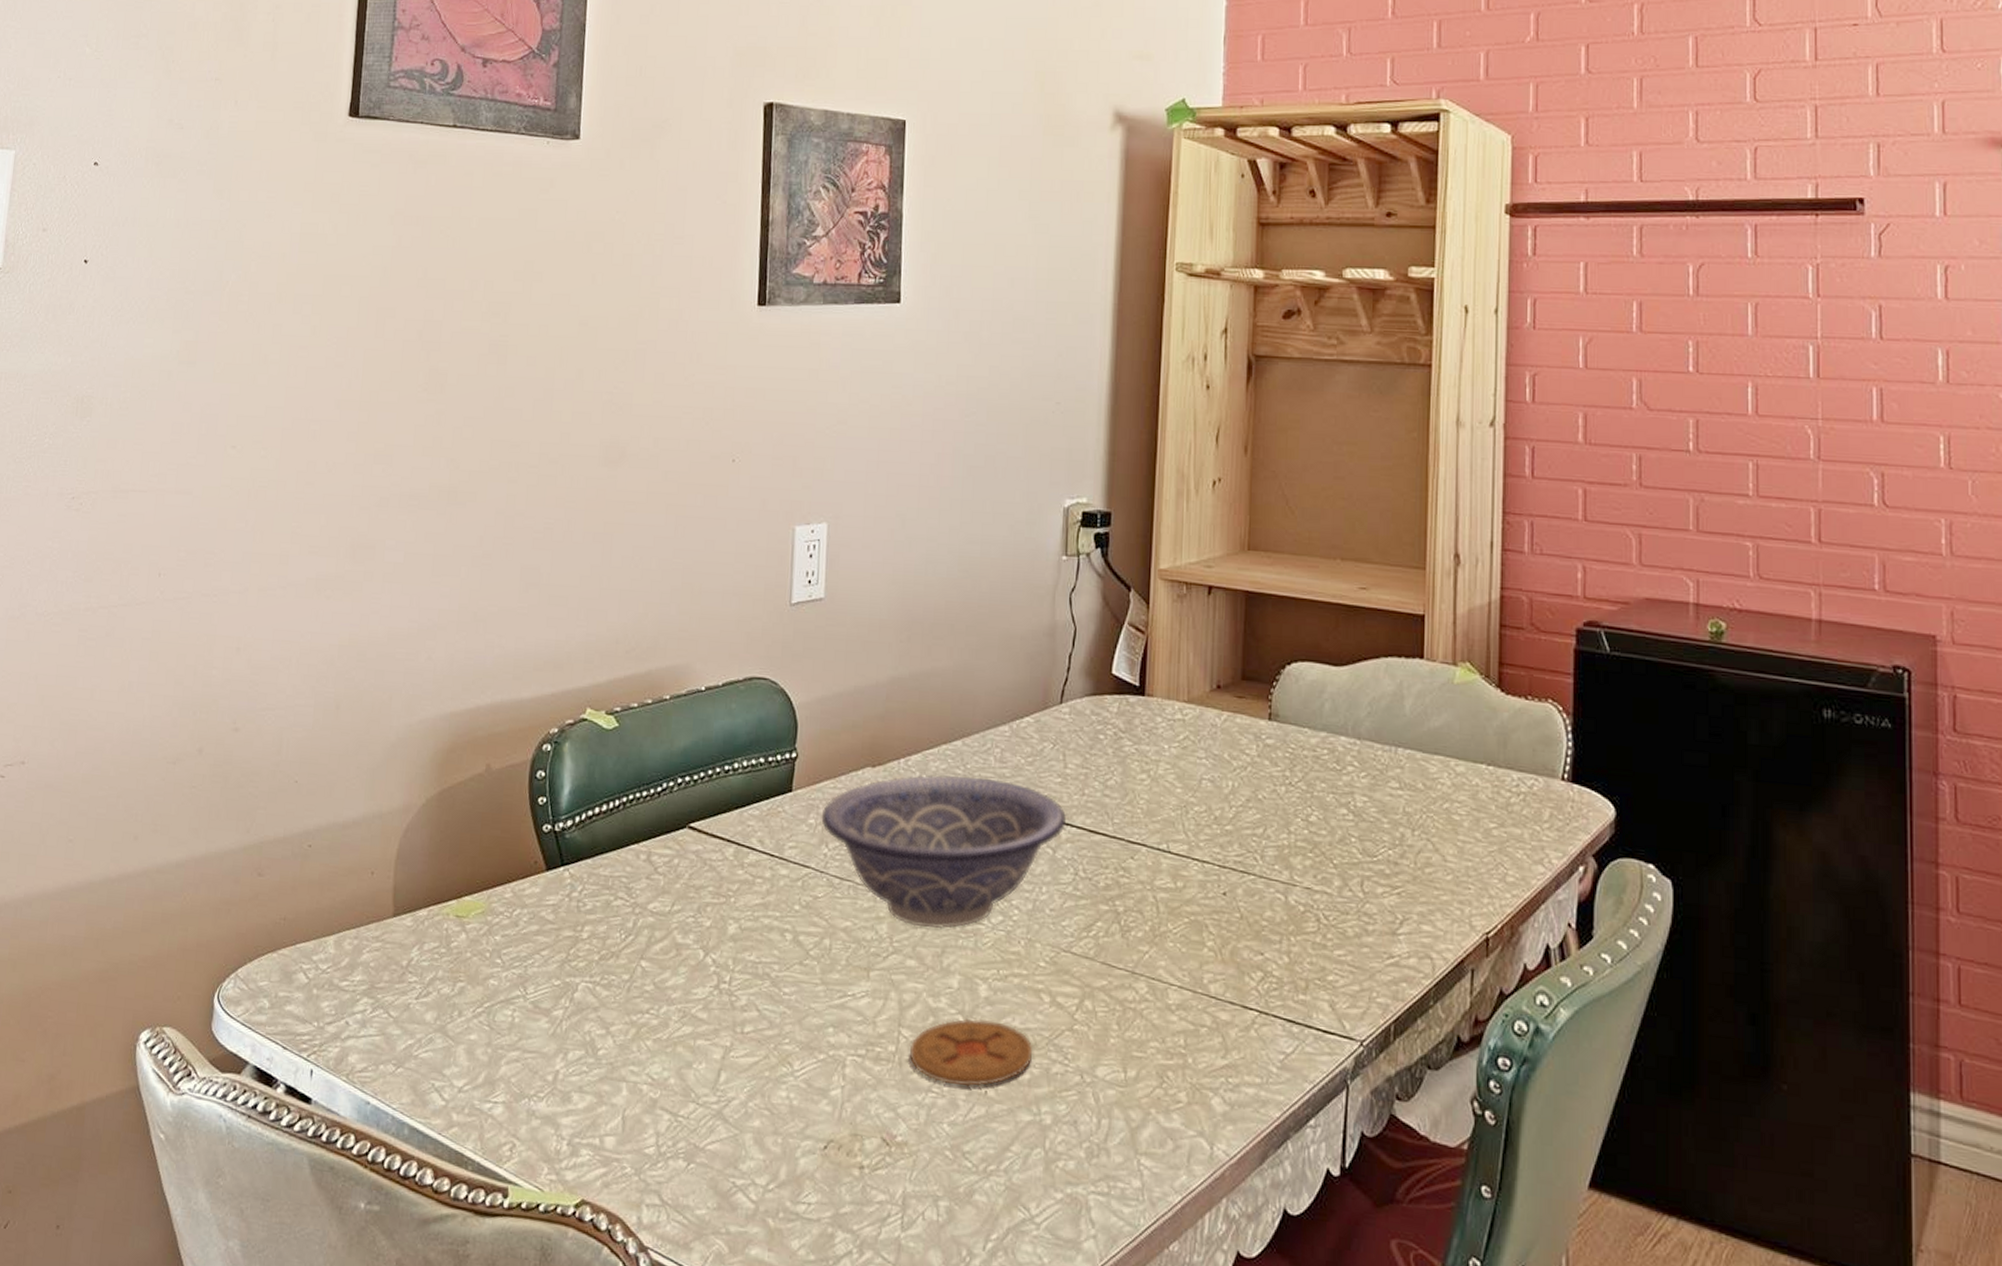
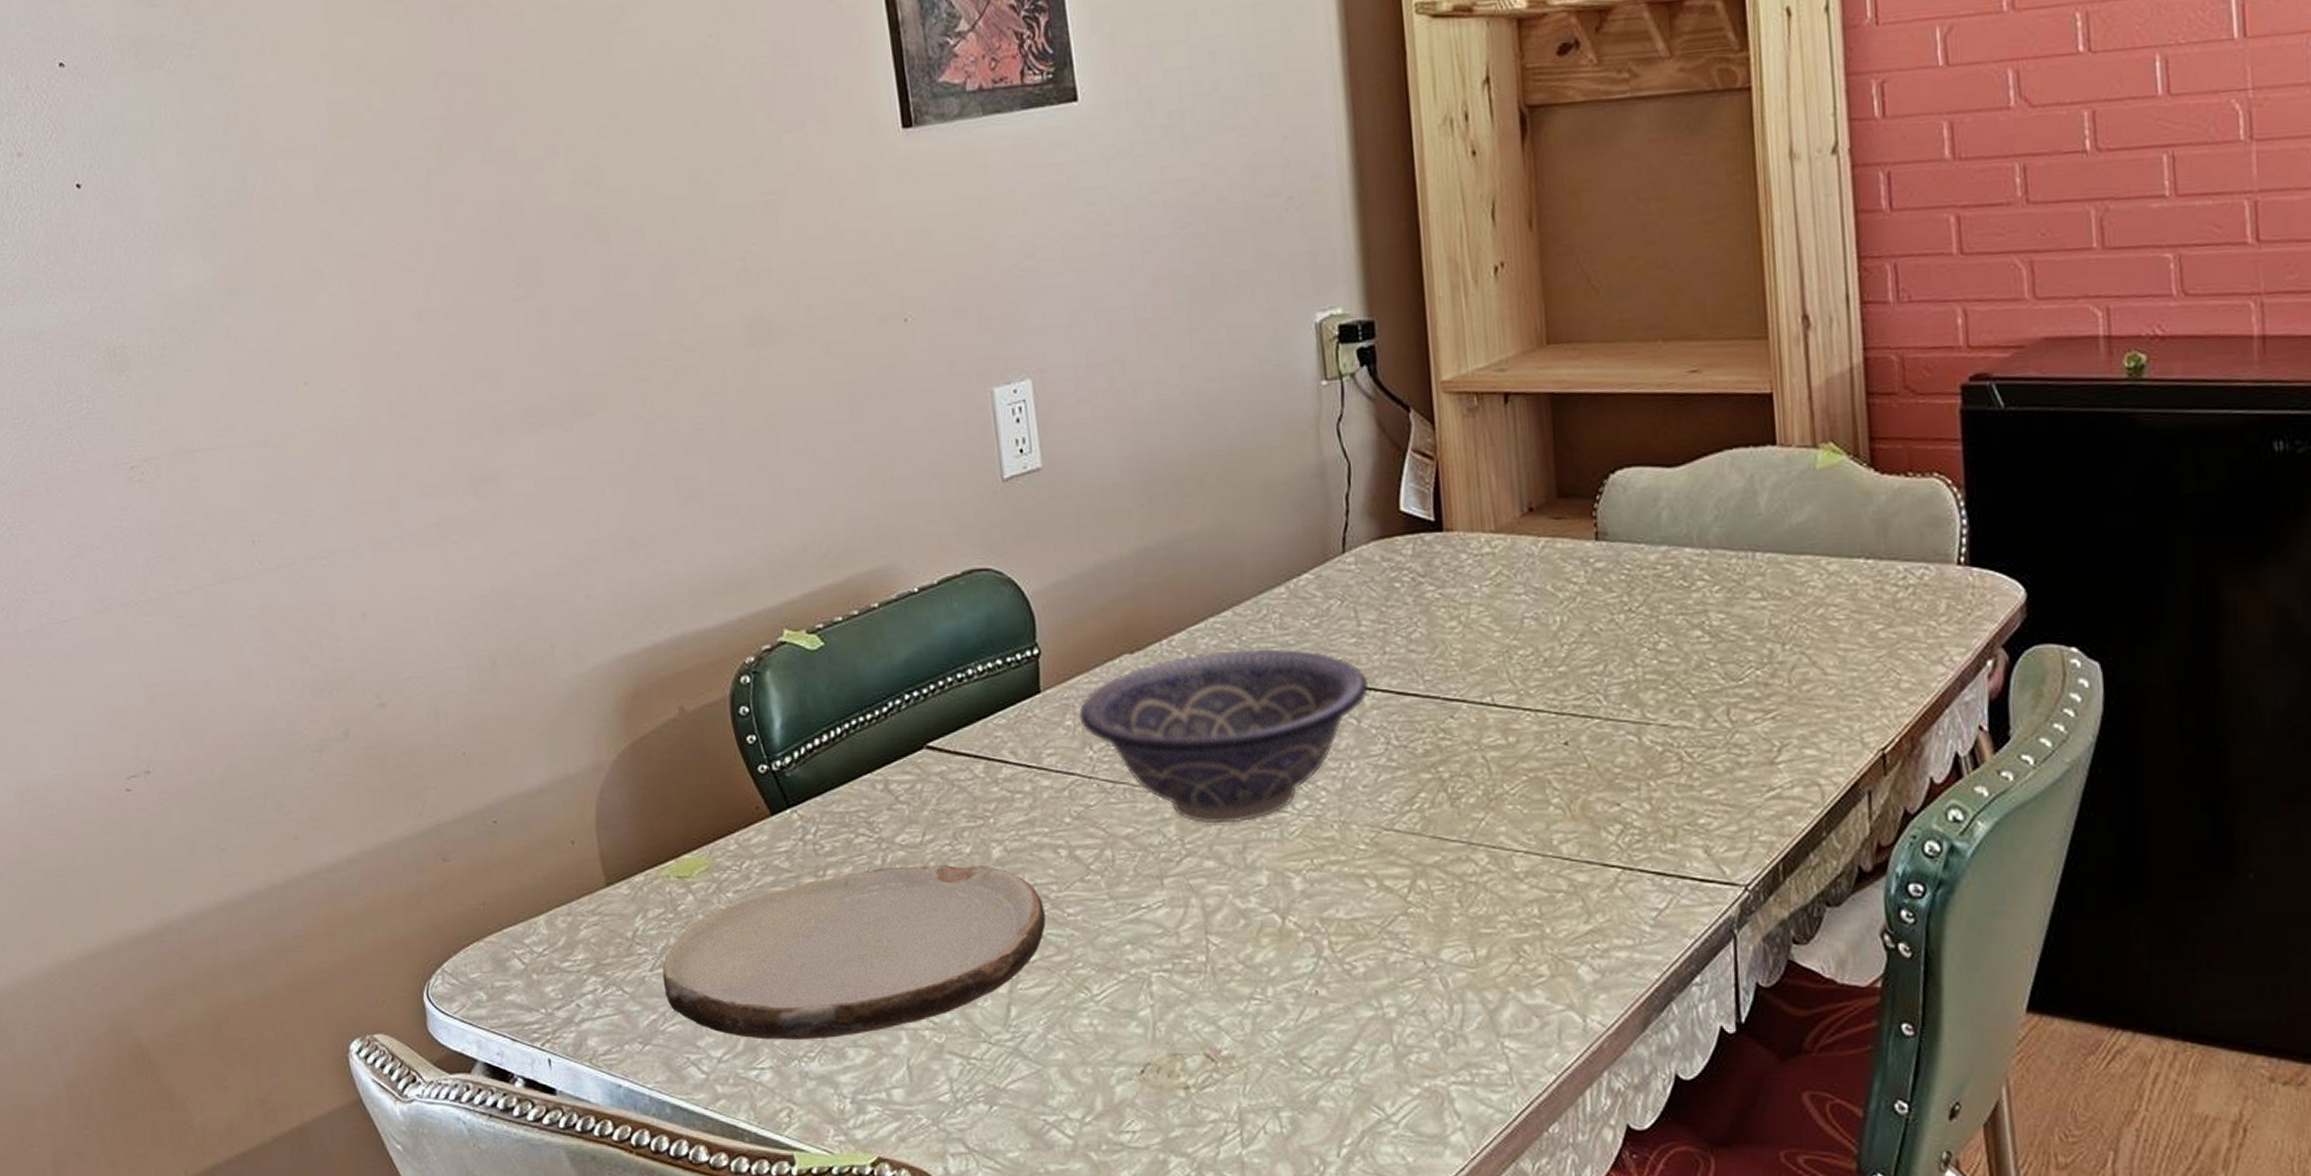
plate: none [424,930,765,1082] -> present [662,864,1046,1040]
coaster: present [909,1018,1033,1087] -> none [1221,915,1365,989]

